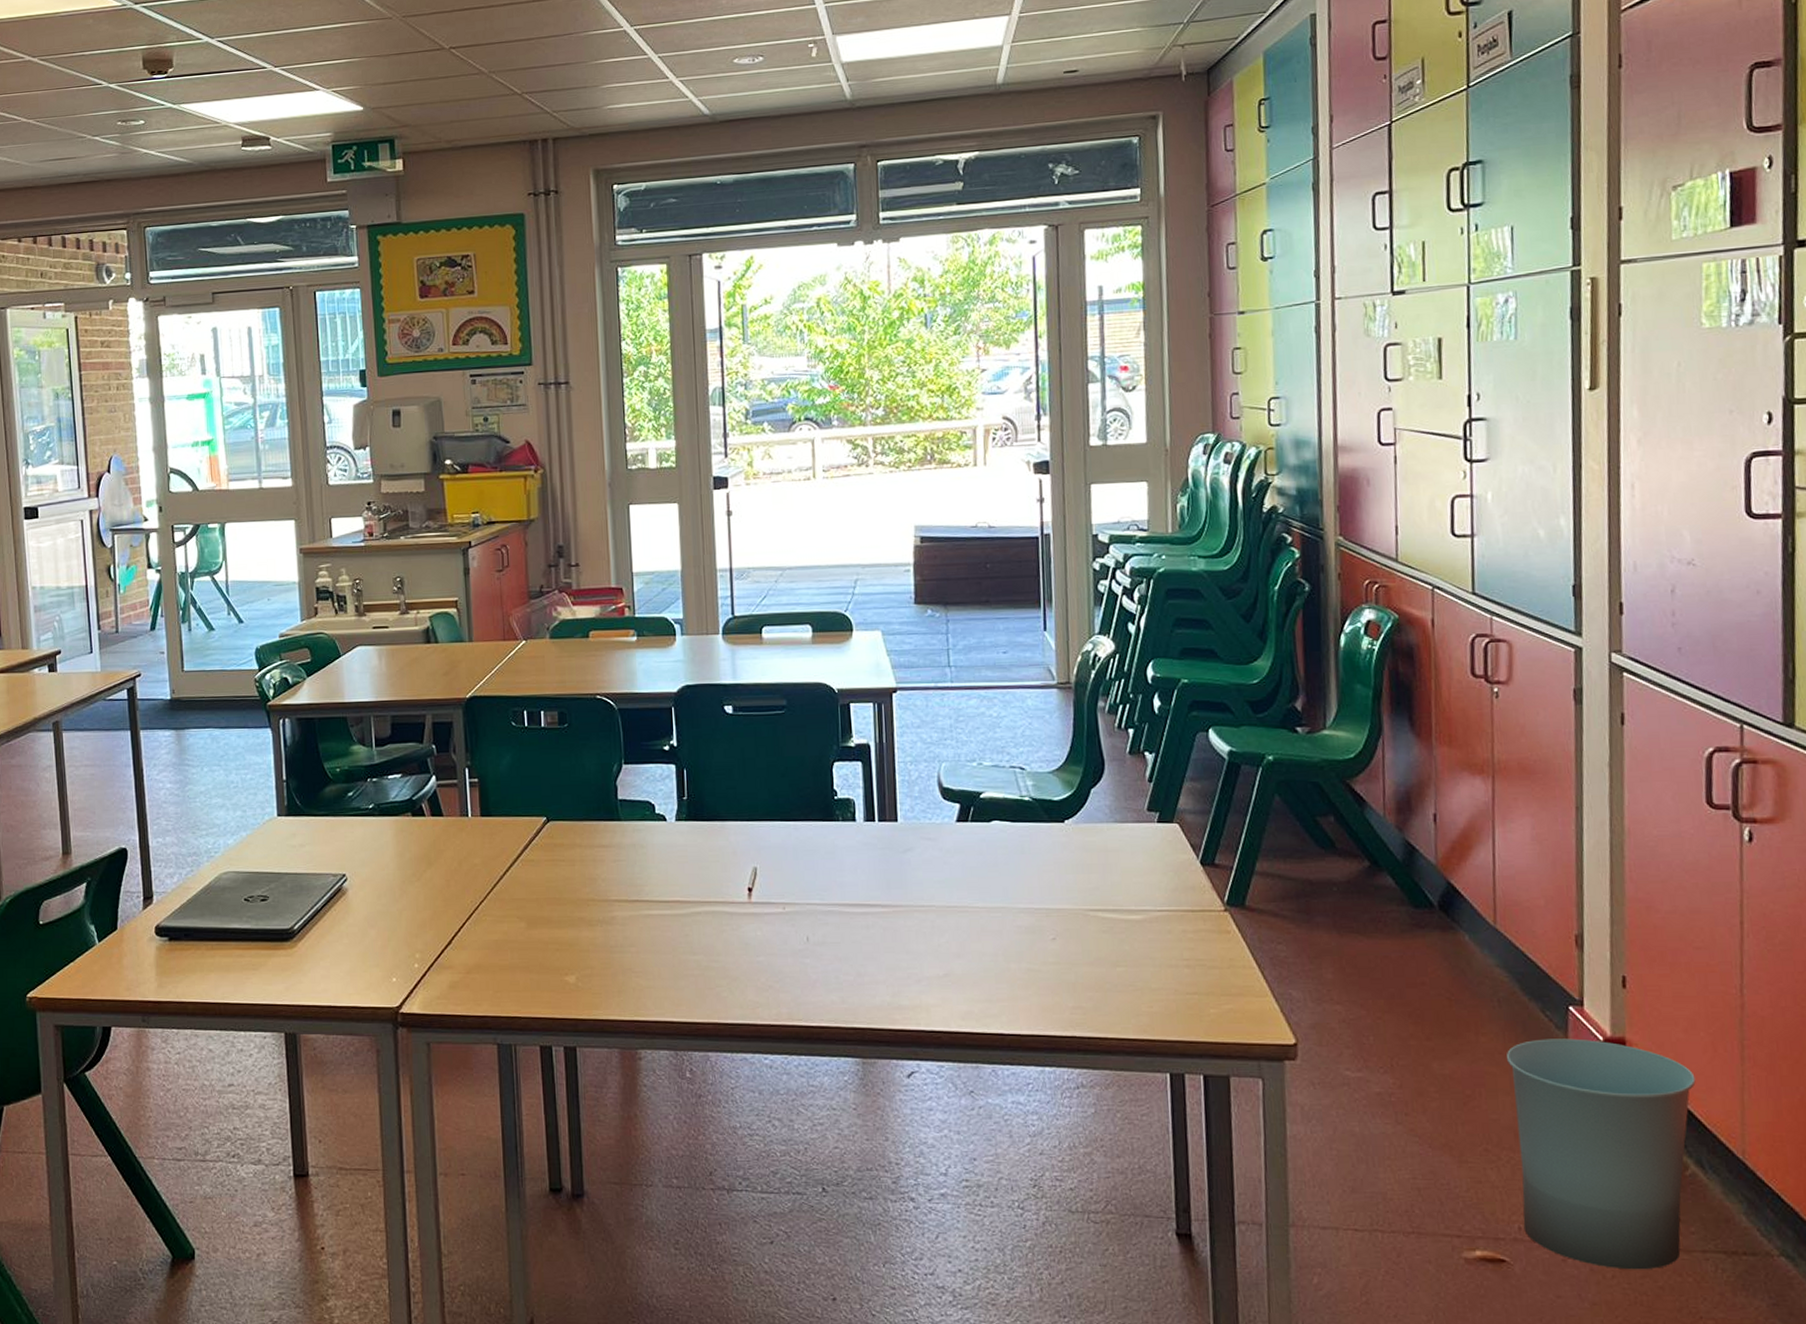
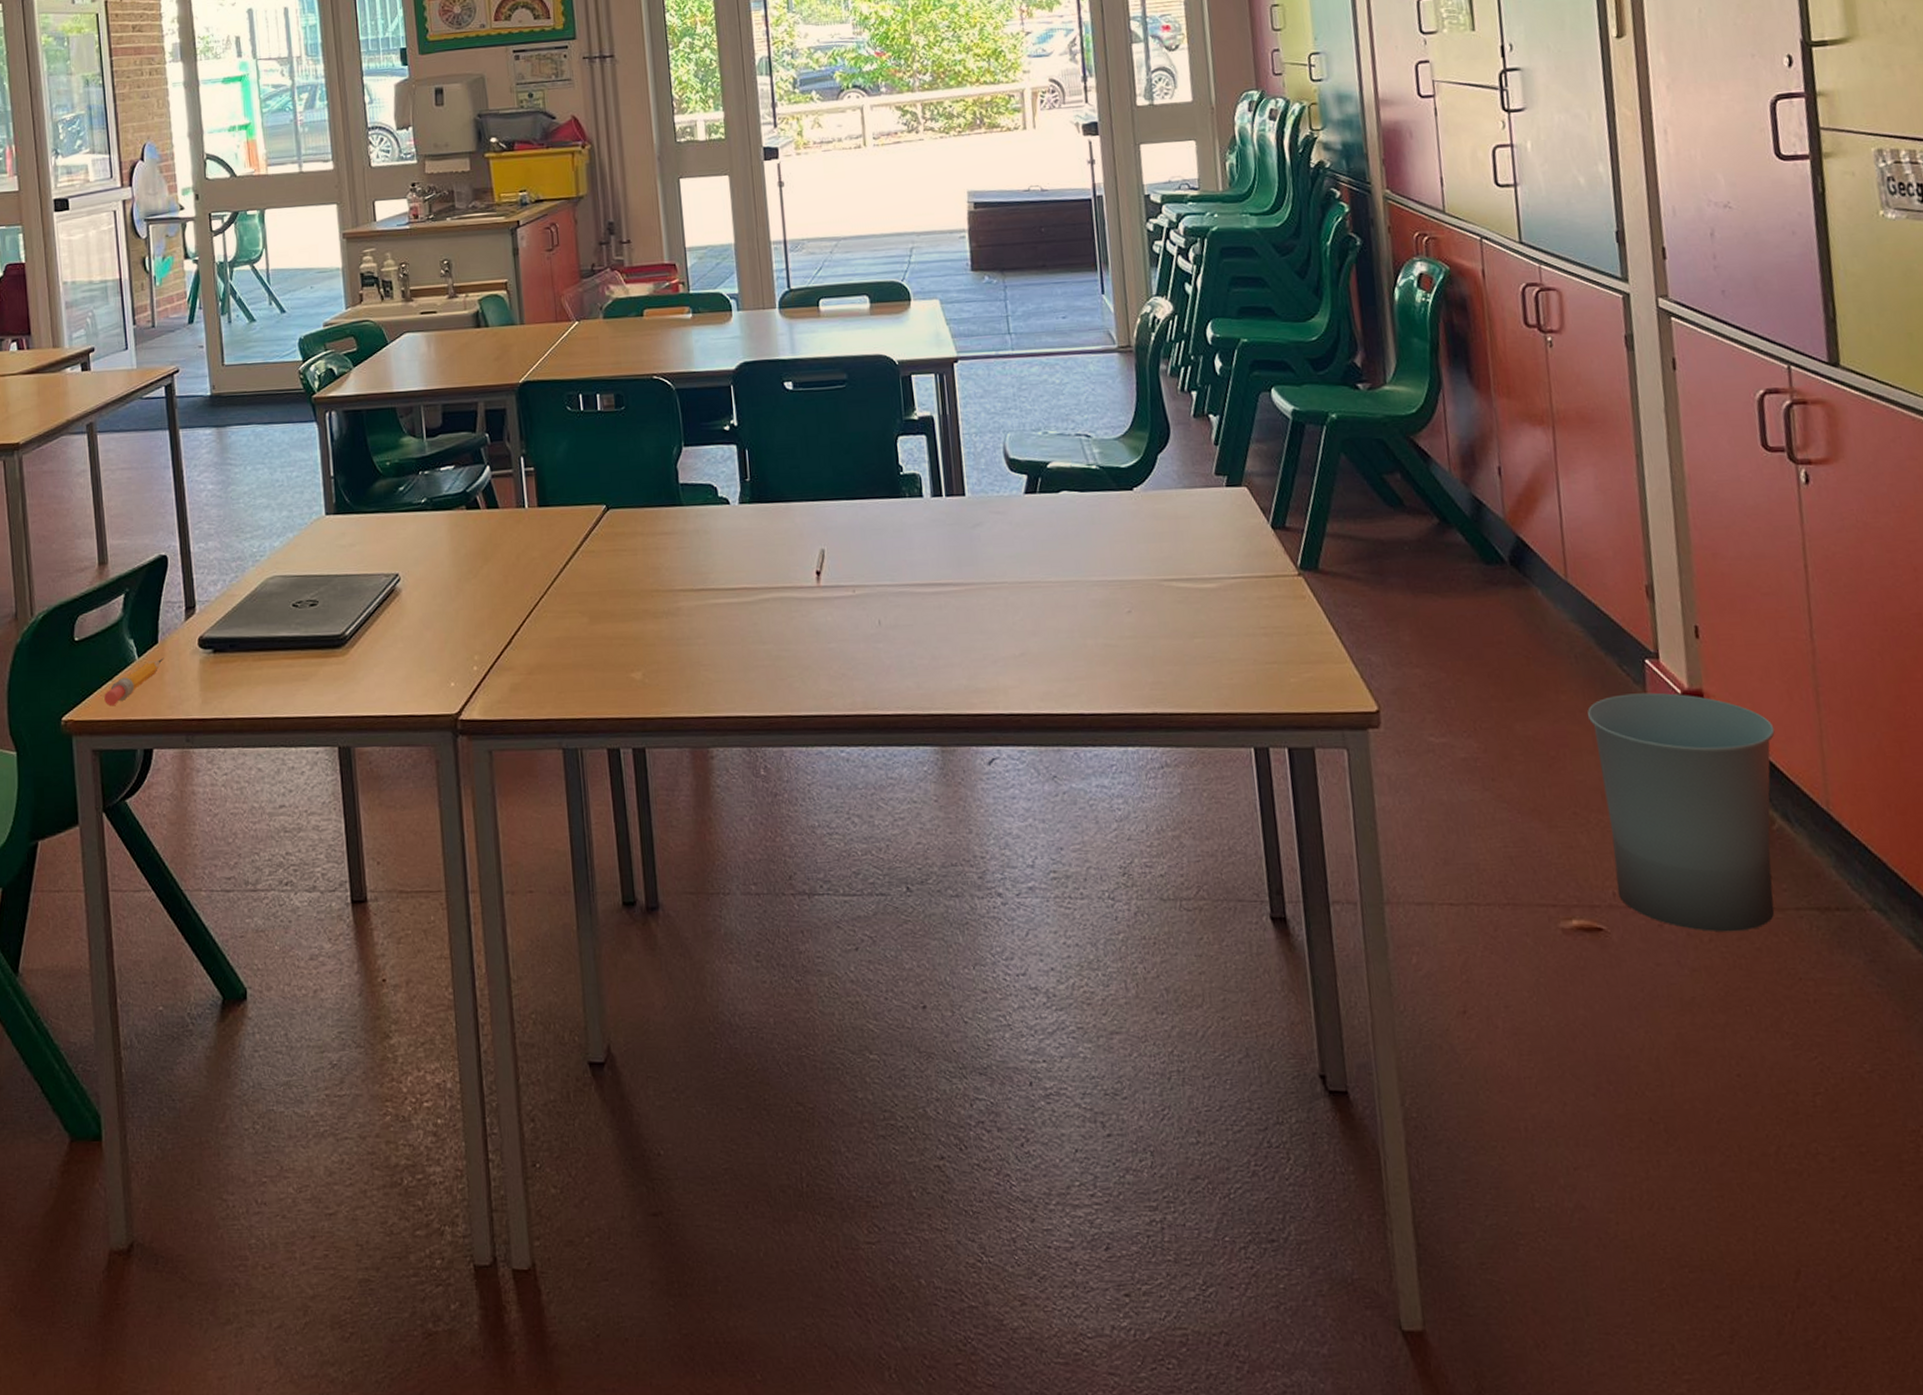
pencil: none [66,943,123,986] -> present [104,658,164,706]

